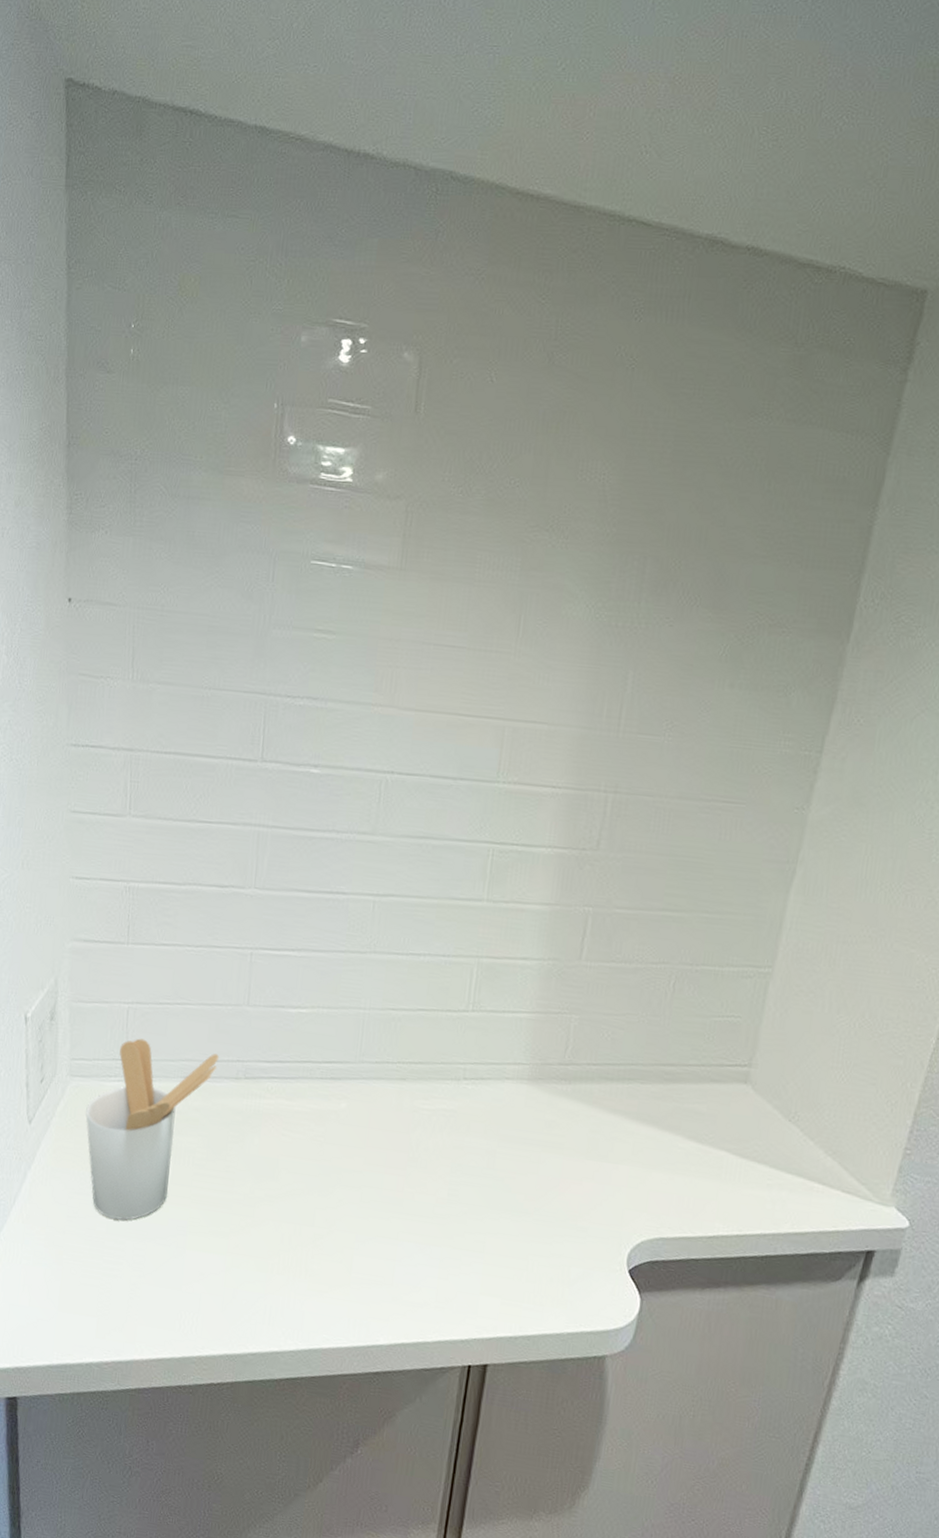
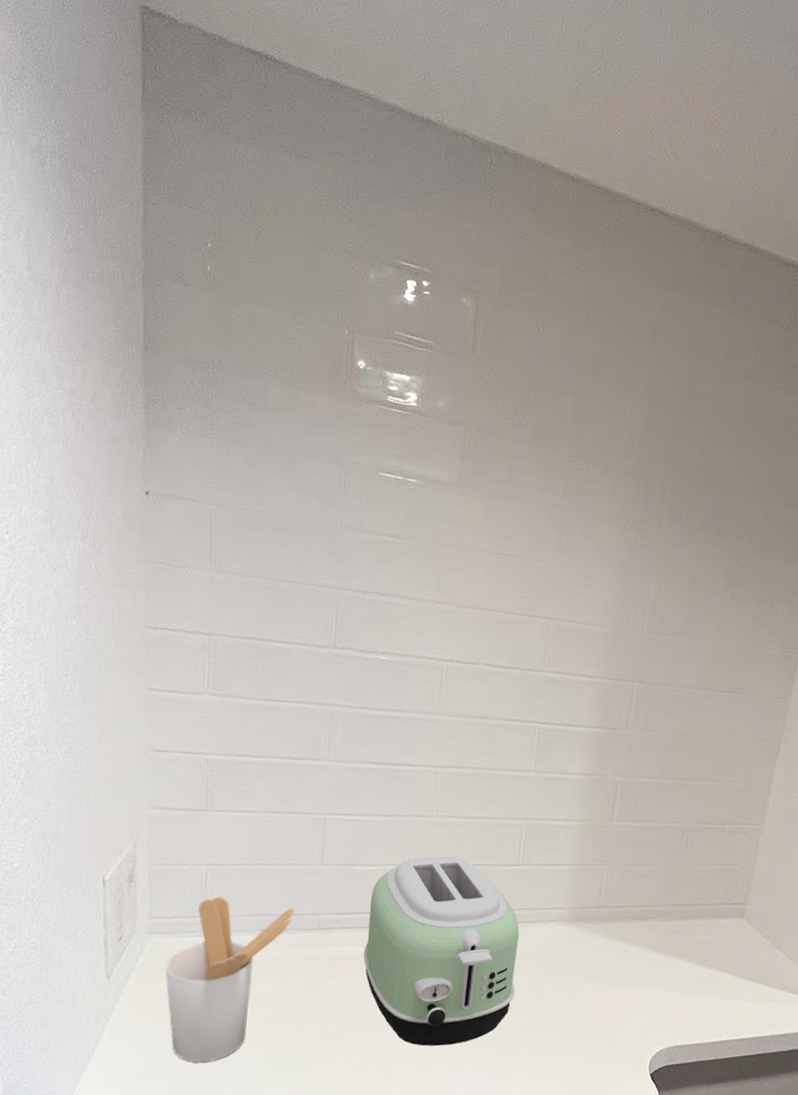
toaster: none [292,998,470,1220] -> present [363,856,519,1047]

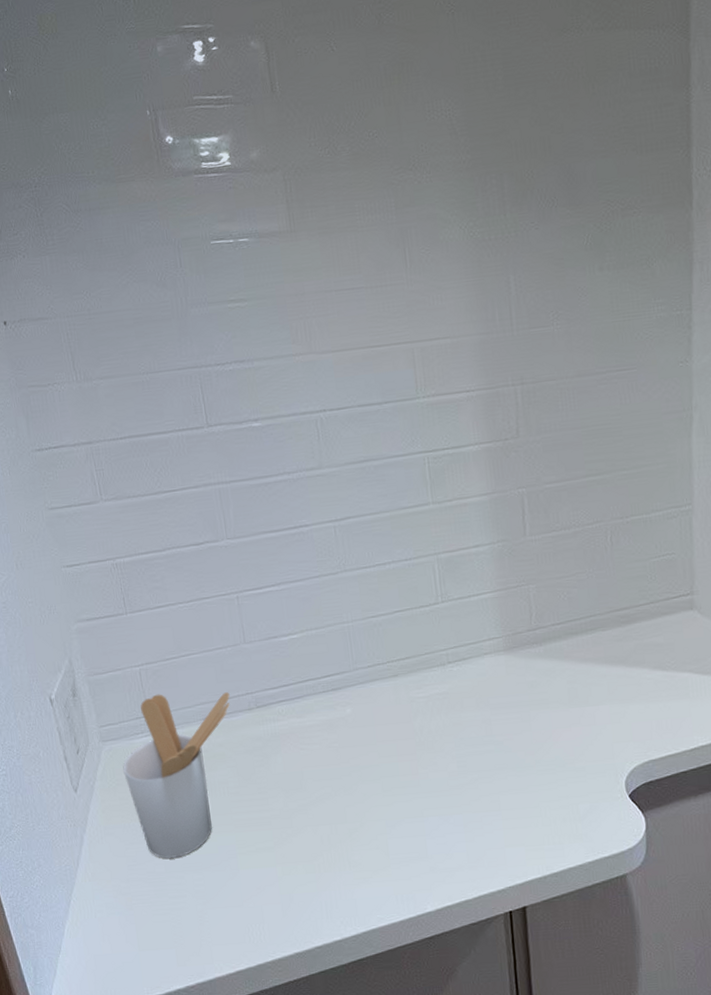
toaster: present [363,856,519,1047] -> none [299,608,466,806]

